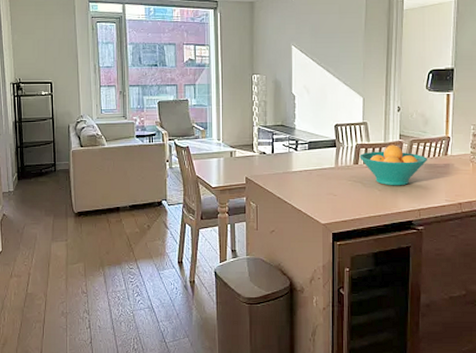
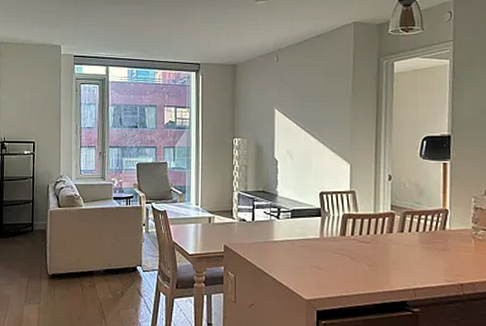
fruit bowl: present [359,145,428,186] -> none [346,216,424,262]

